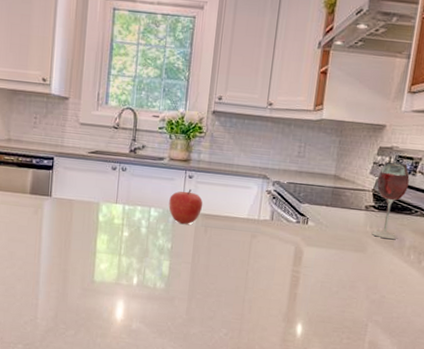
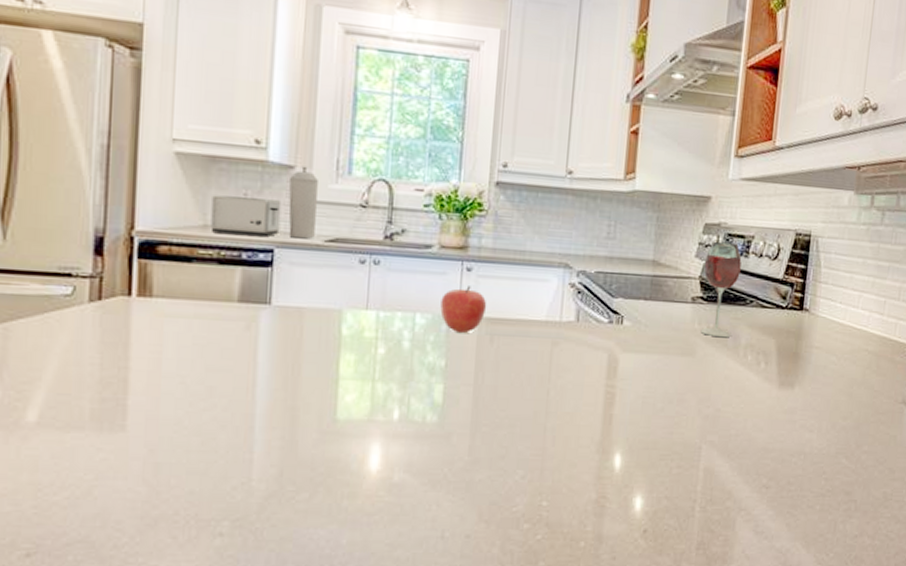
toaster: none [12,118,60,149] -> present [210,195,282,237]
canister: none [64,97,85,151] -> present [288,166,318,239]

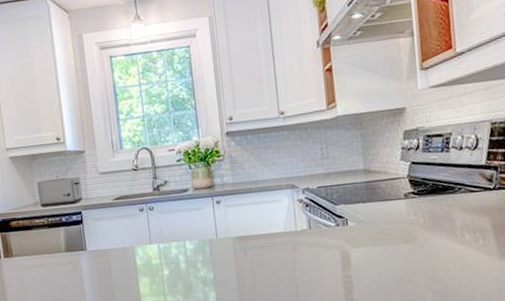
canister: present [288,166,318,239] -> none [83,149,106,202]
fruit: present [440,286,487,334] -> none [202,215,237,252]
wineglass: present [700,242,742,338] -> none [409,143,446,224]

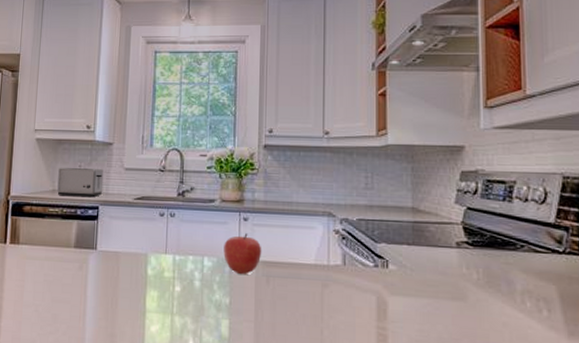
fruit: none [202,215,237,252] -> present [223,233,262,275]

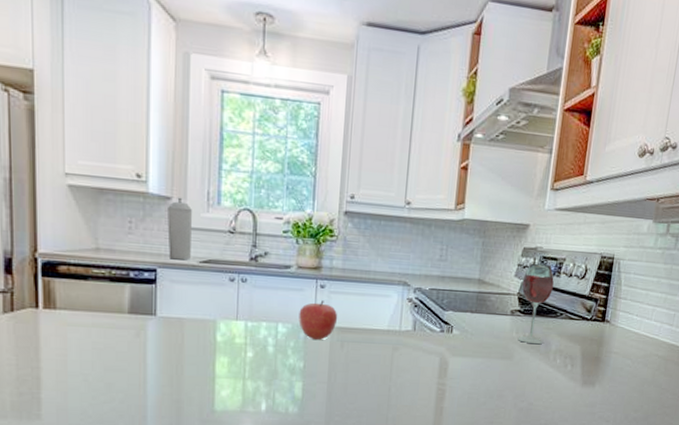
toaster: present [57,168,104,198] -> none [102,222,161,259]
canister: none [109,142,129,198] -> present [167,197,192,260]
wineglass: none [465,189,506,283] -> present [517,264,554,345]

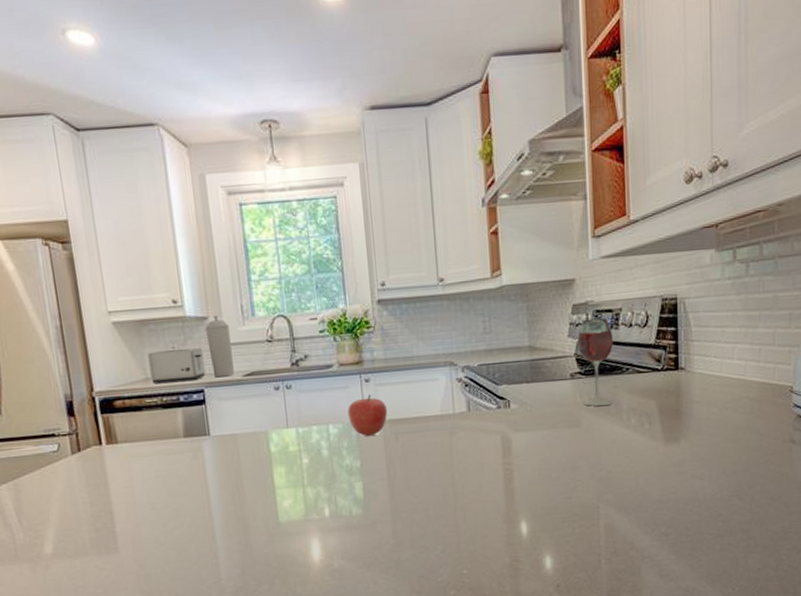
toaster: none [102,222,161,259] -> present [148,348,206,384]

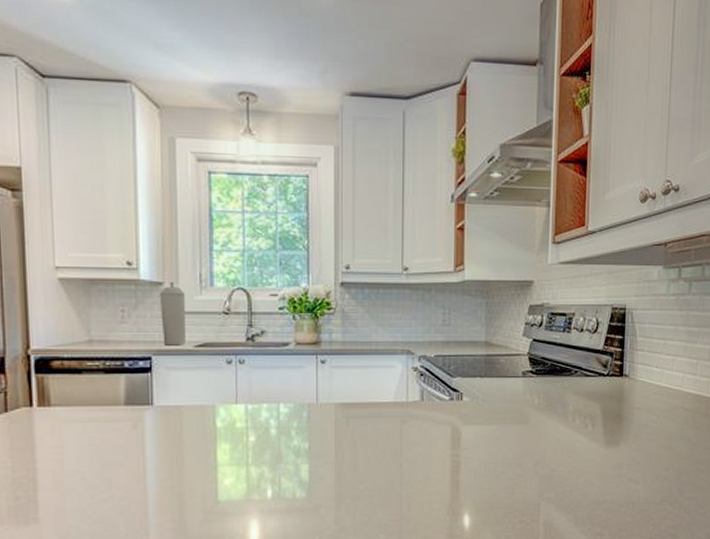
toaster: present [148,348,206,384] -> none [94,313,155,347]
fruit: present [347,395,388,437] -> none [301,376,341,419]
wineglass: present [577,319,613,407] -> none [531,322,565,406]

